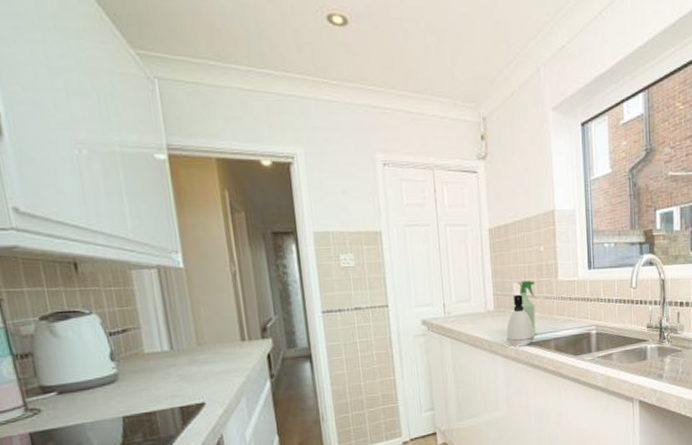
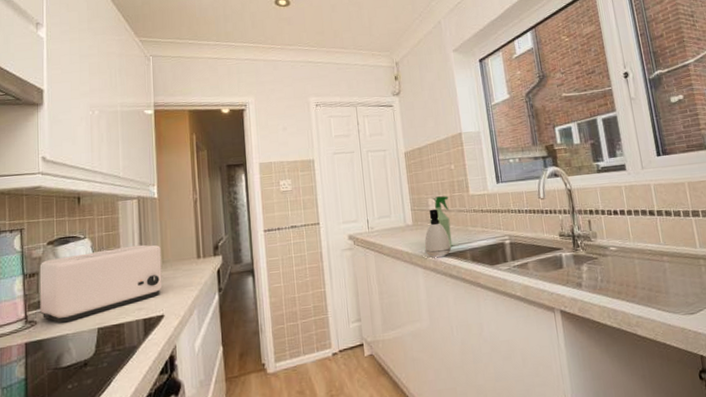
toaster: none [33,323,200,411] -> present [39,244,162,323]

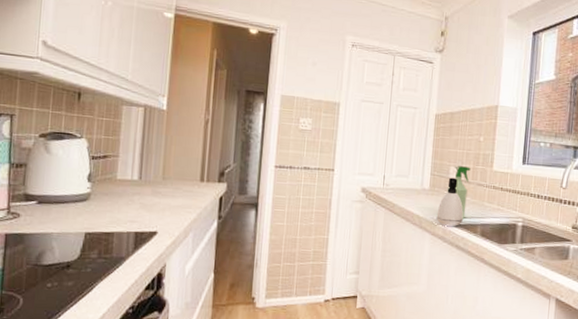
toaster: present [39,244,162,323] -> none [24,152,163,221]

